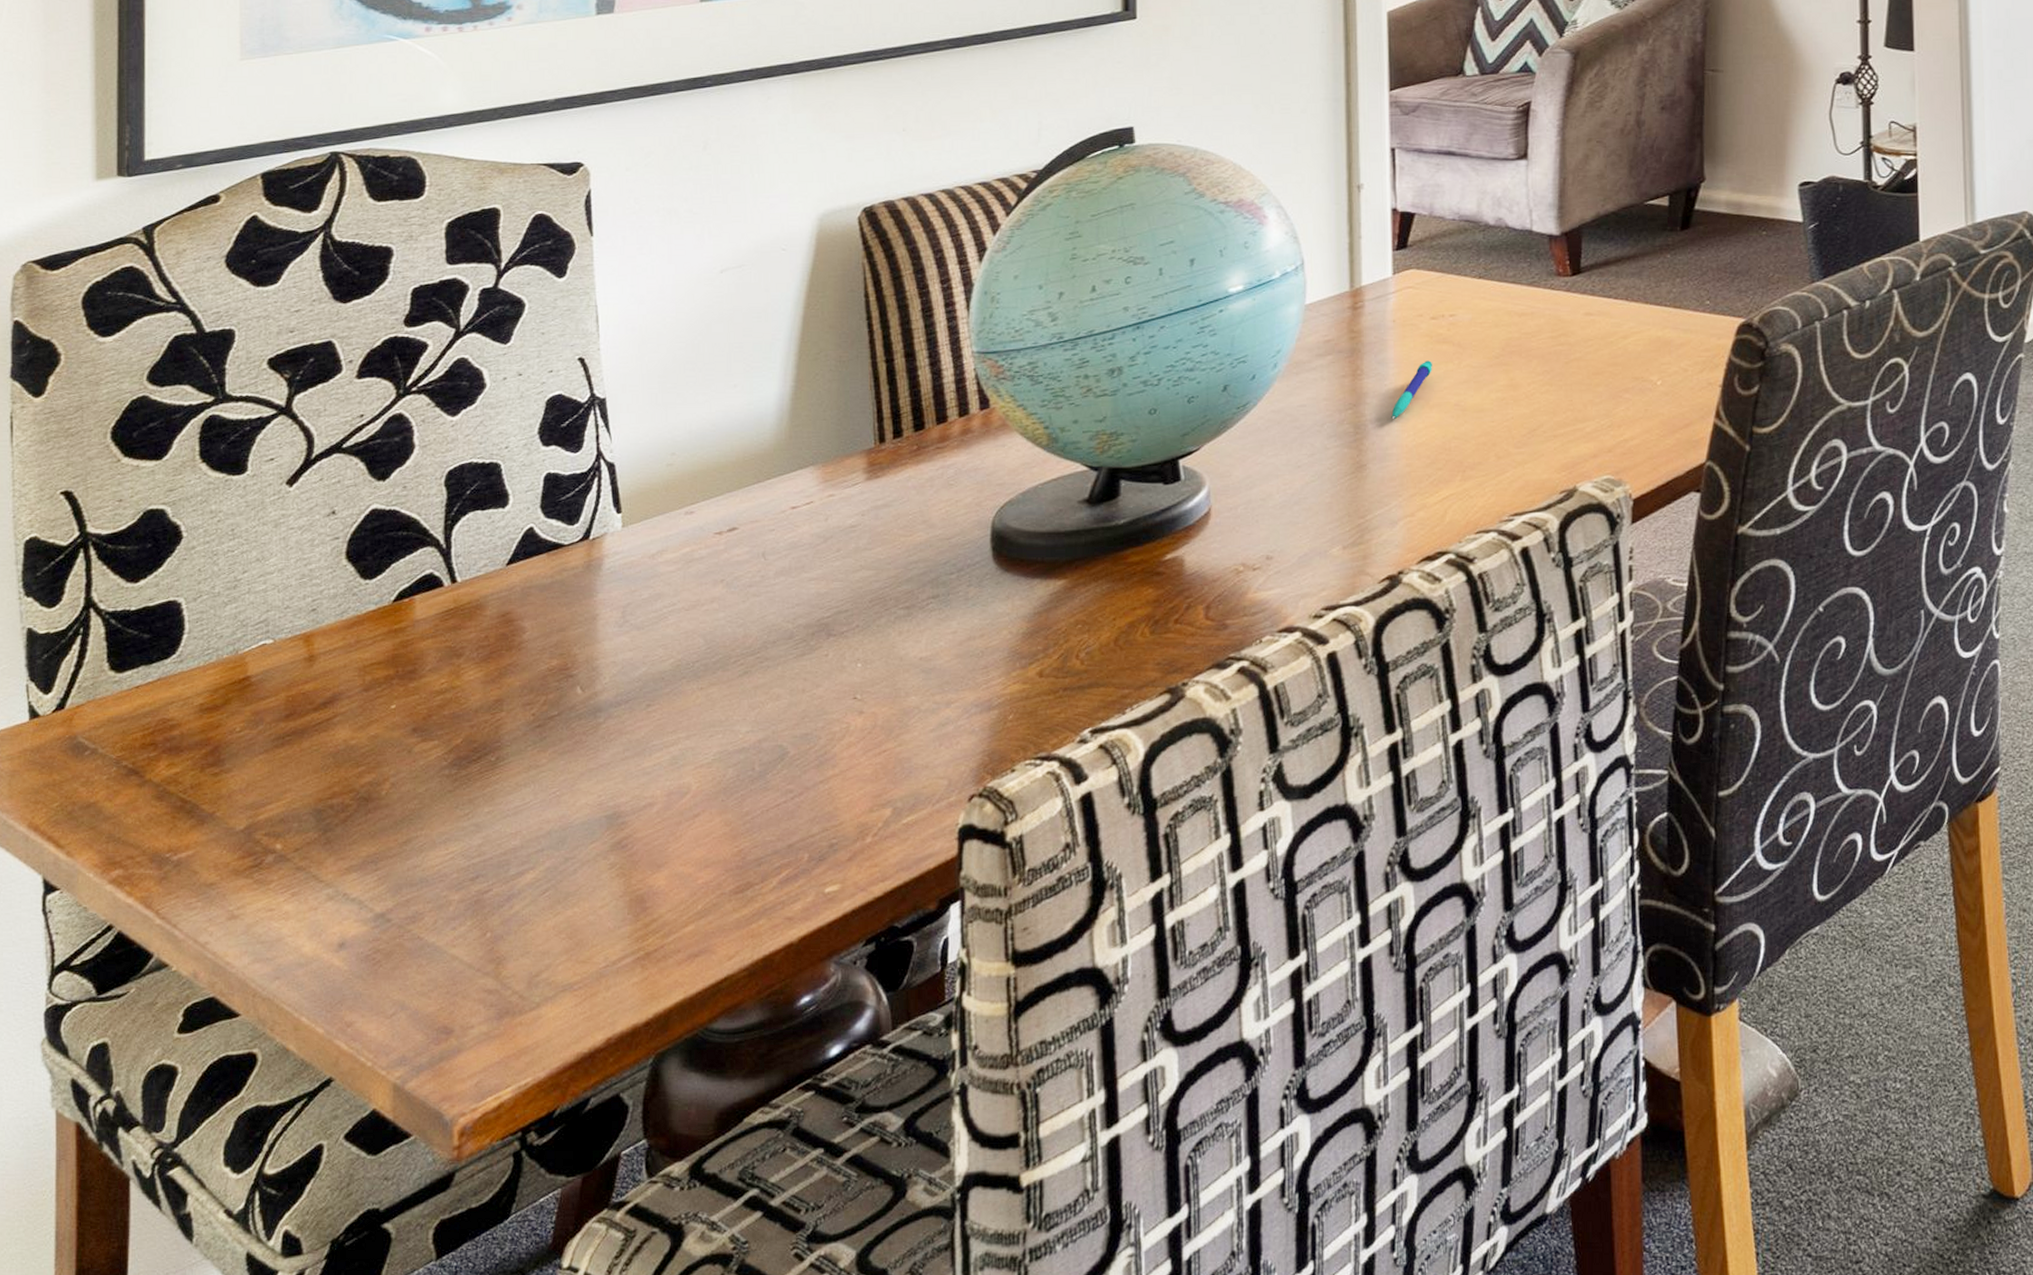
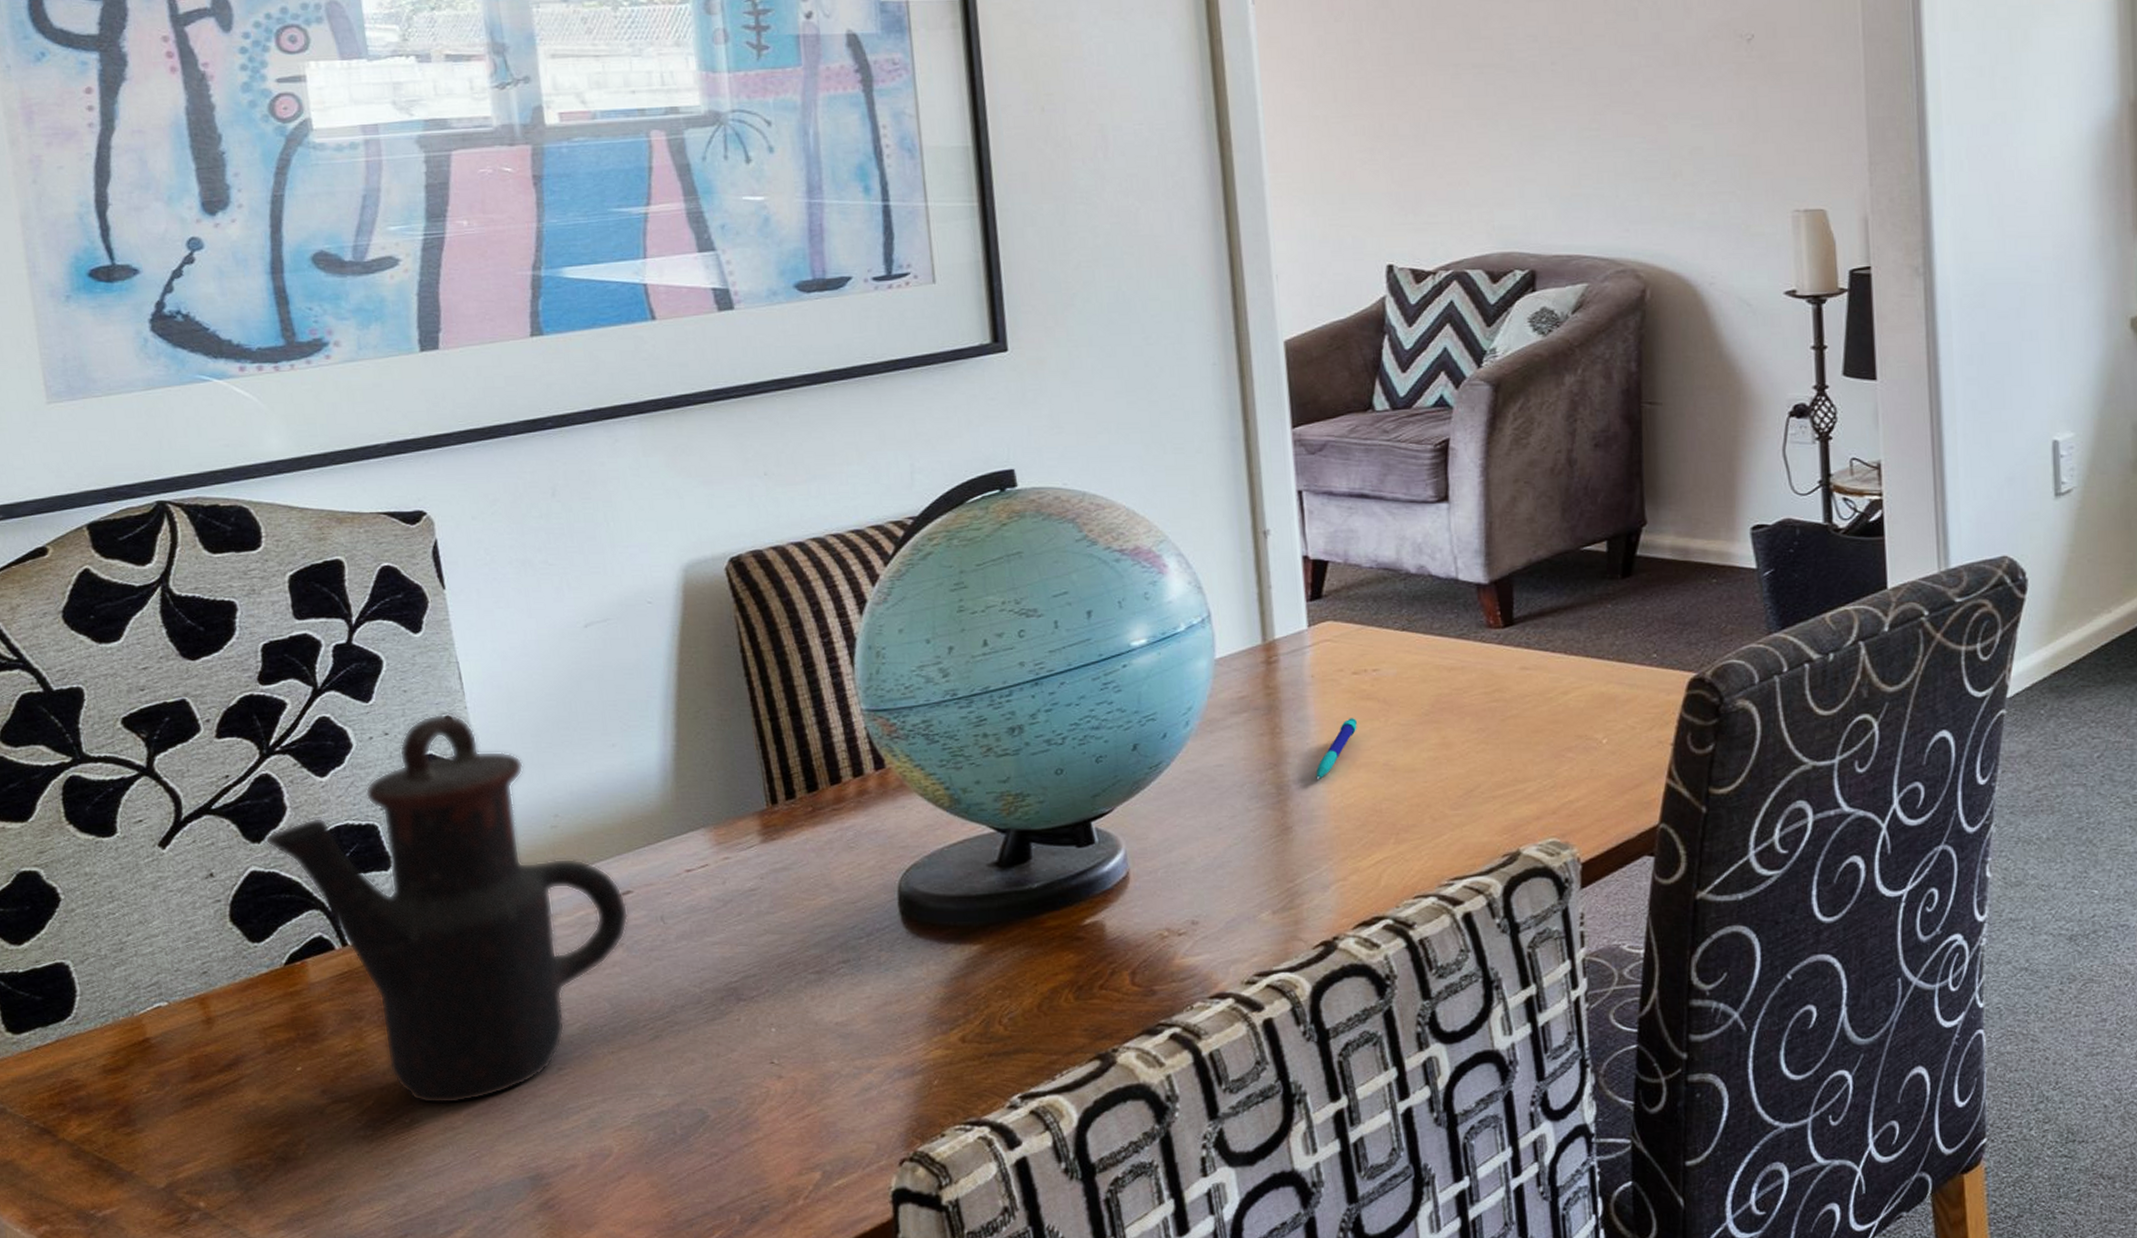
teapot: none [389,355,732,742] -> present [264,713,629,1104]

